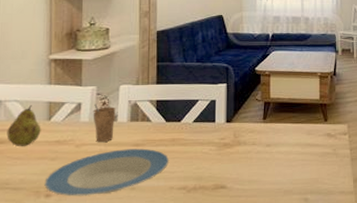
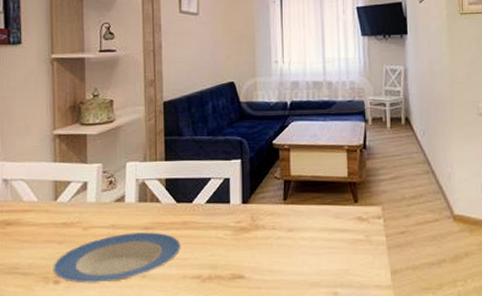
fruit: present [6,105,41,146] -> none [14,185,48,228]
cup: present [93,103,116,142] -> none [99,182,123,225]

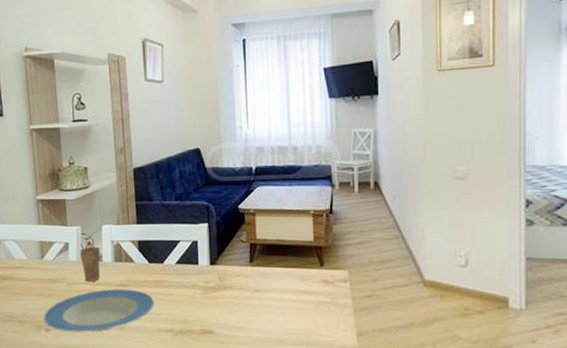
cup: none [99,182,123,225] -> present [79,243,101,281]

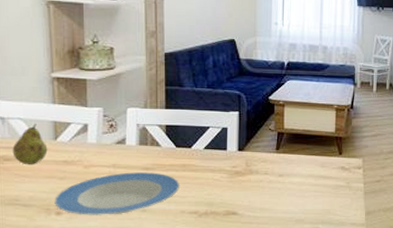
fruit: none [8,244,36,283] -> present [12,124,48,164]
cup: present [79,243,101,281] -> none [100,125,124,164]

